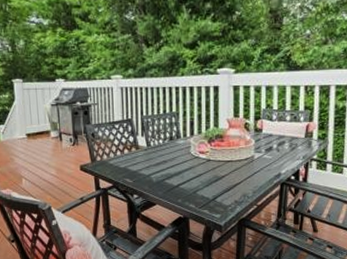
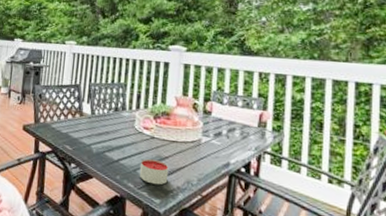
candle: none [199,179,226,202] -> present [139,158,169,185]

